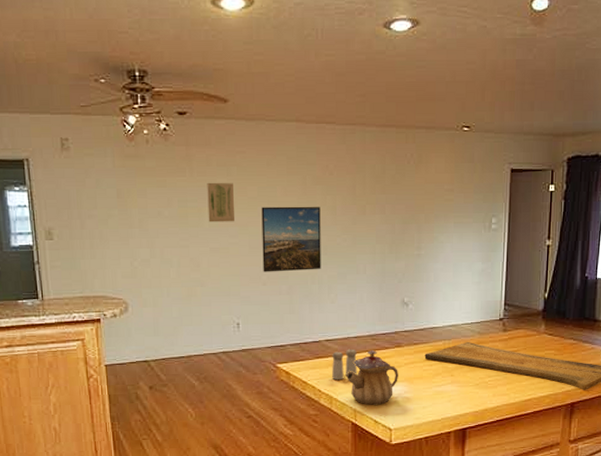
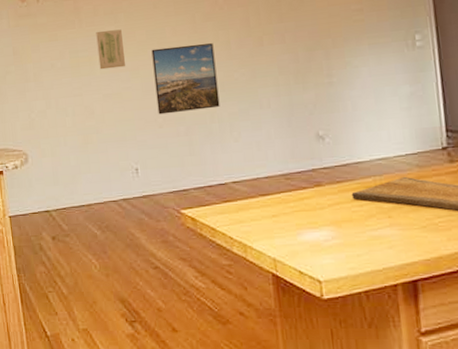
salt and pepper shaker: present [332,349,357,381] -> none [241,190,273,226]
teapot: present [346,349,398,405] -> none [260,190,323,254]

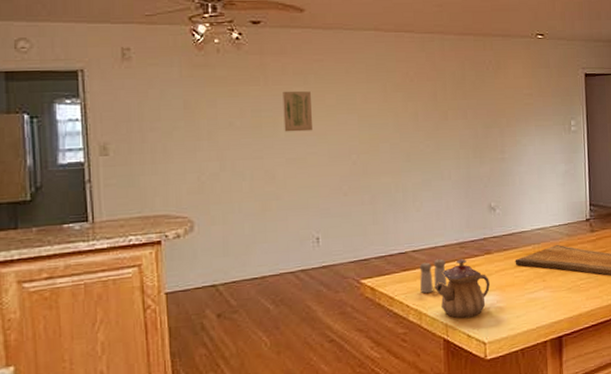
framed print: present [151,43,220,115] -> none [341,113,405,182]
salt and pepper shaker: none [241,190,273,226] -> present [419,258,447,294]
teapot: none [260,190,323,254] -> present [436,258,490,319]

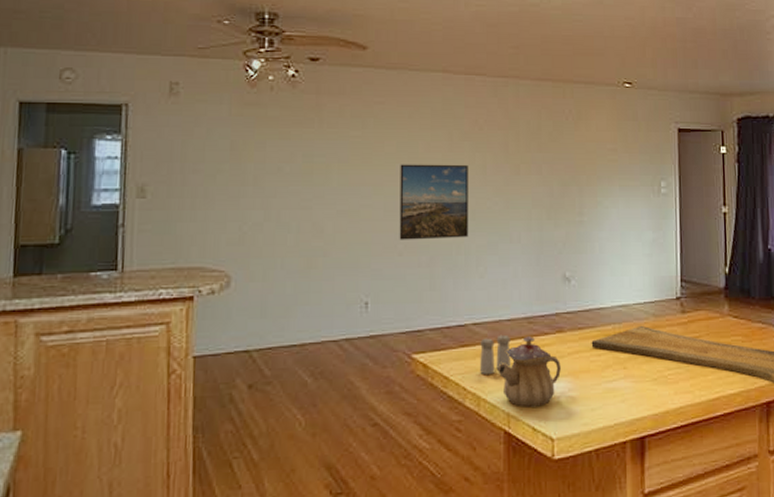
wall art: present [282,91,312,132] -> none [337,135,369,181]
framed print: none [341,113,405,182] -> present [399,164,469,240]

